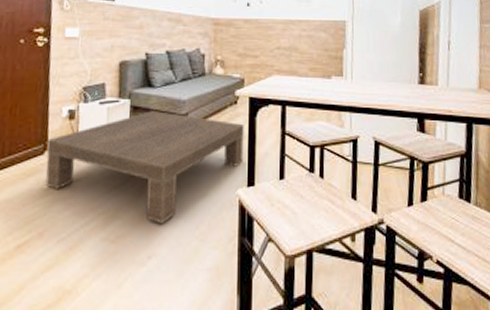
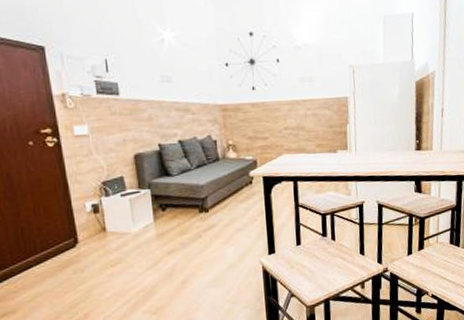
coffee table: present [45,111,244,225] -> none [76,197,263,294]

